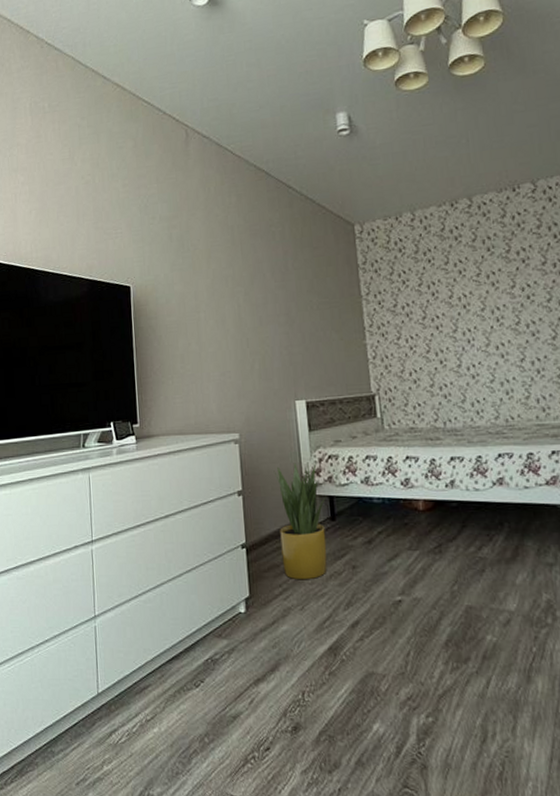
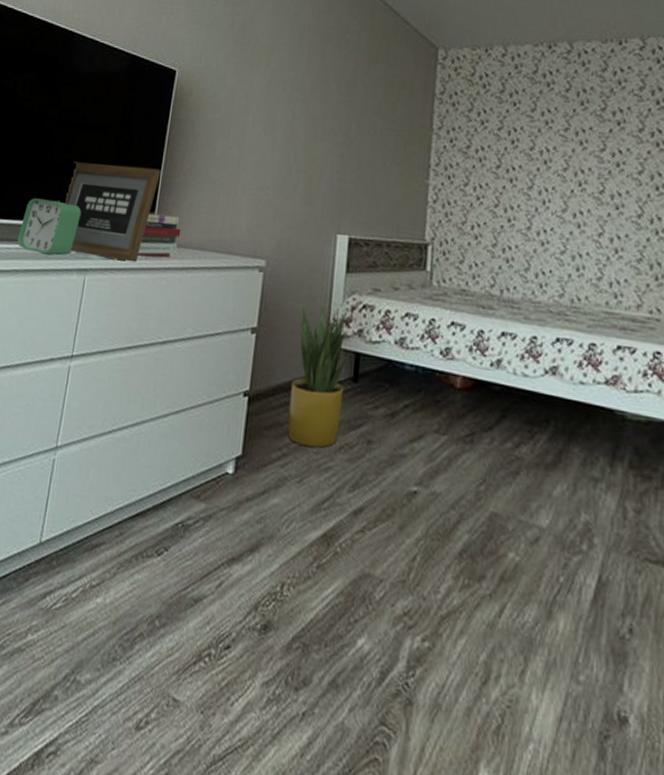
alarm clock: none [25,415,75,462] -> present [17,198,82,256]
picture frame: none [59,373,135,456] -> present [65,162,161,263]
books: none [129,410,163,449] -> present [137,211,181,258]

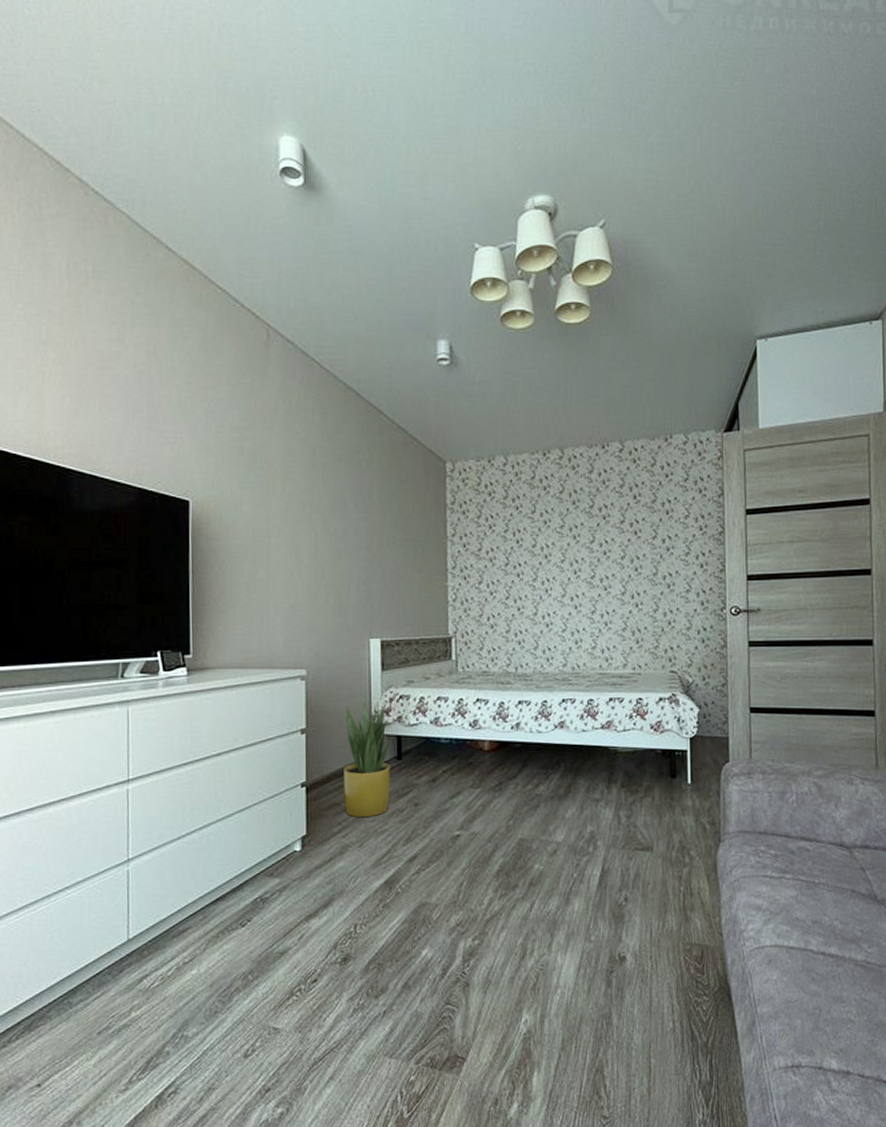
alarm clock: present [17,198,82,256] -> none [47,640,113,692]
picture frame: present [65,162,161,263] -> none [93,598,190,688]
books: present [137,211,181,258] -> none [179,639,220,681]

